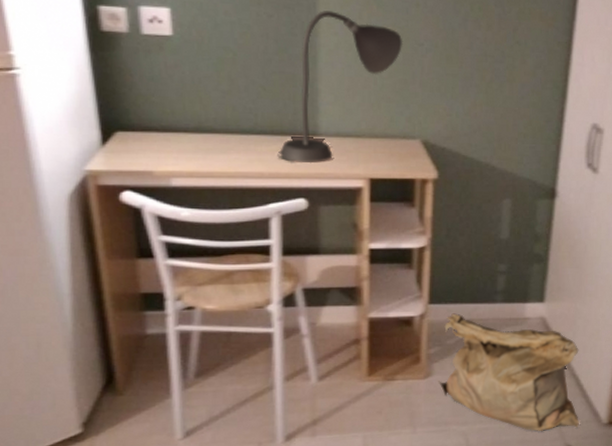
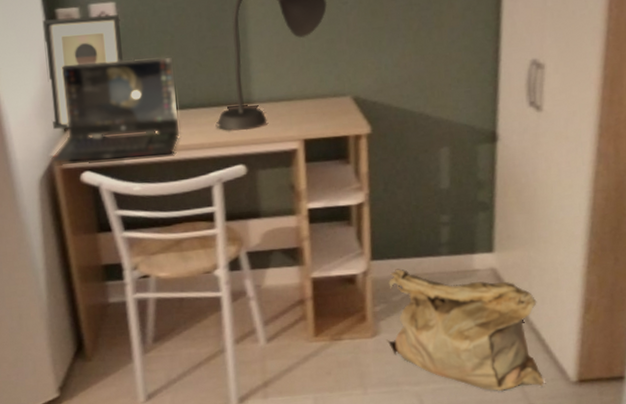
picture frame: none [81,15,176,143] -> present [42,15,123,130]
laptop computer: none [84,70,237,182] -> present [50,56,180,164]

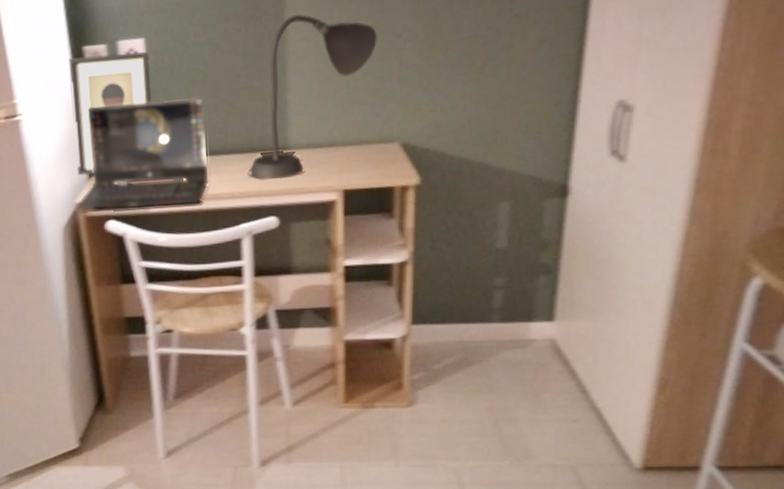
bag: present [385,269,544,392] -> none [423,335,602,474]

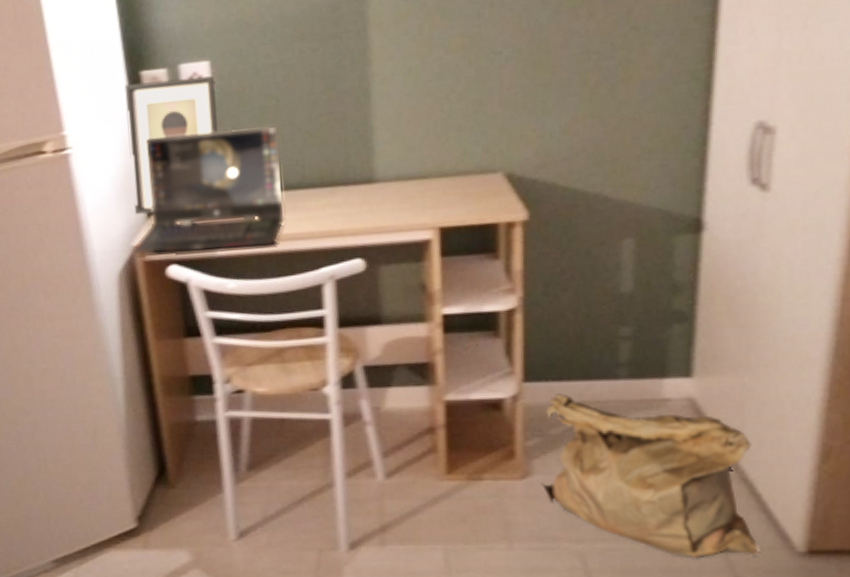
desk lamp: present [247,14,378,180] -> none [328,31,476,217]
bag: none [423,335,602,474] -> present [540,394,757,559]

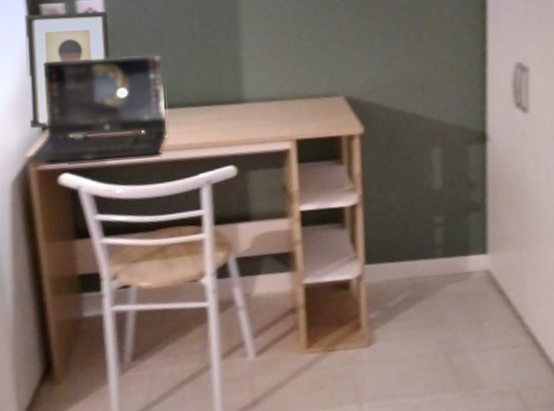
bag: present [540,394,757,559] -> none [381,272,542,401]

